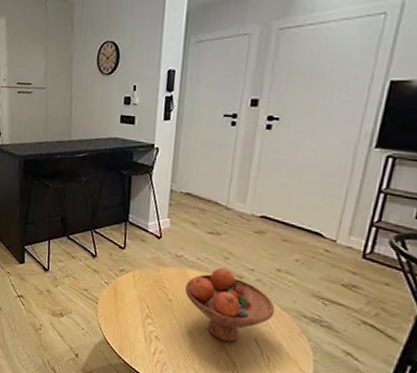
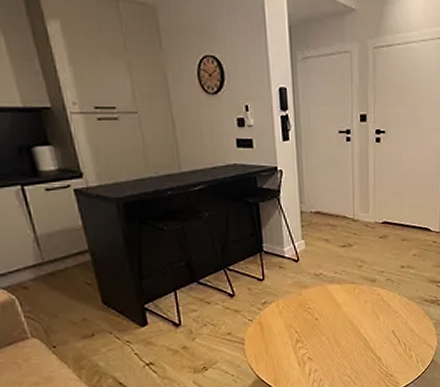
fruit bowl: present [185,267,275,342] -> none [329,276,404,342]

